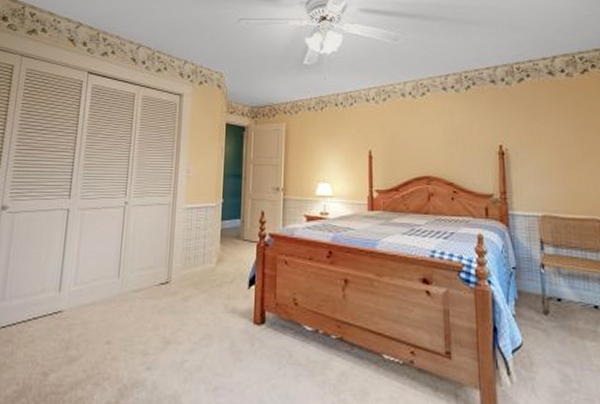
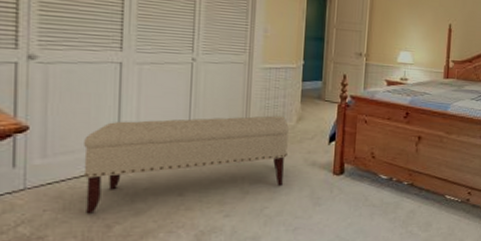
bench: none [28,257,209,360] -> present [83,115,289,214]

